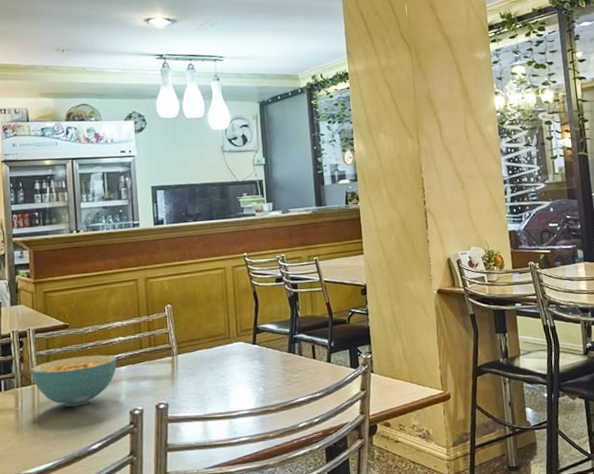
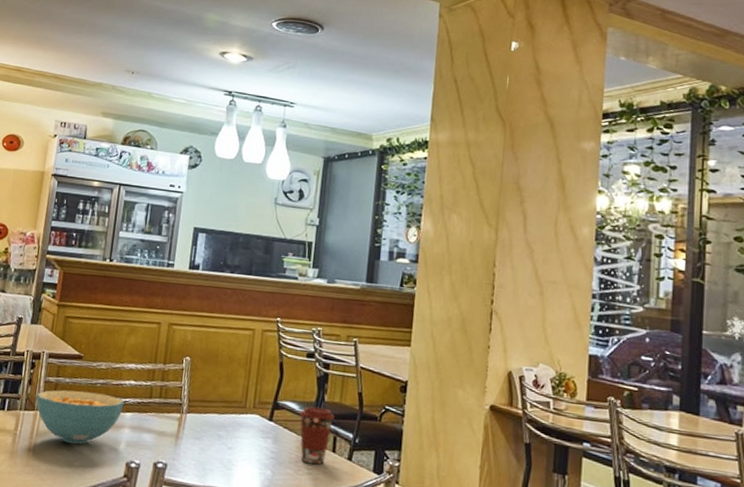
coffee cup: none [278,323,310,374] -> present [299,406,335,465]

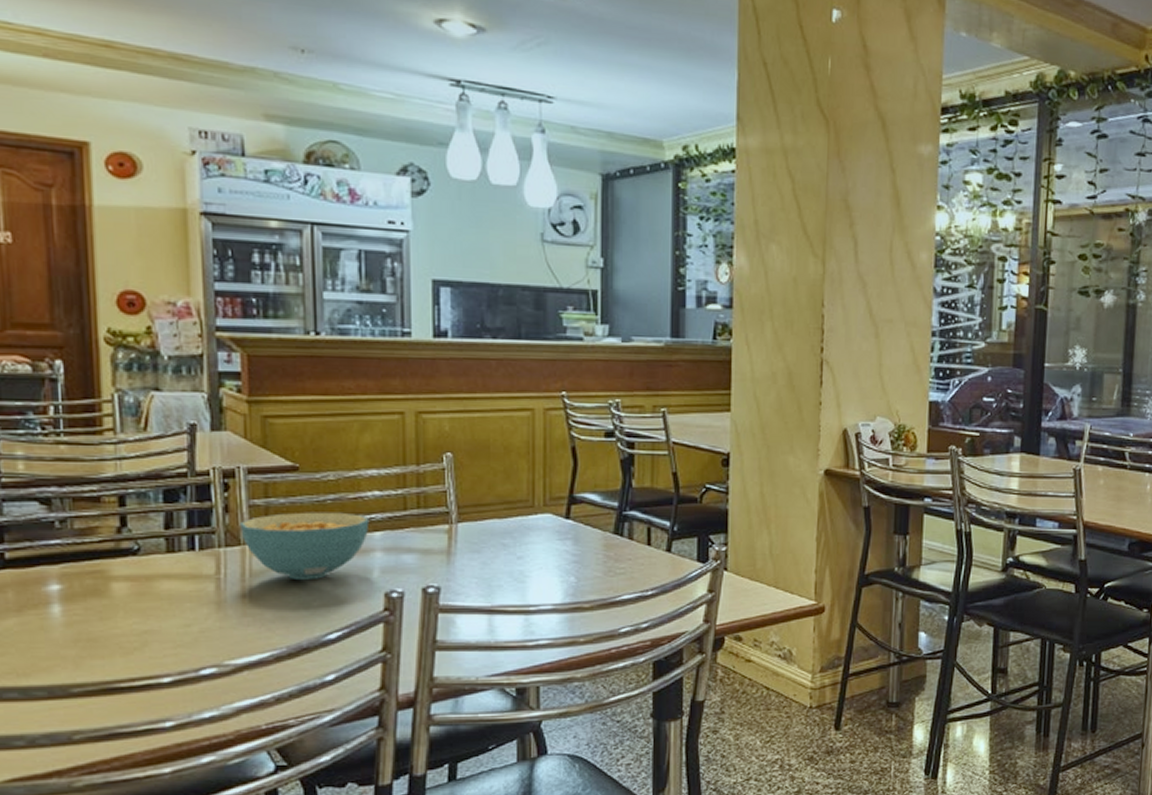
coffee cup: present [299,406,335,465] -> none [602,495,646,562]

